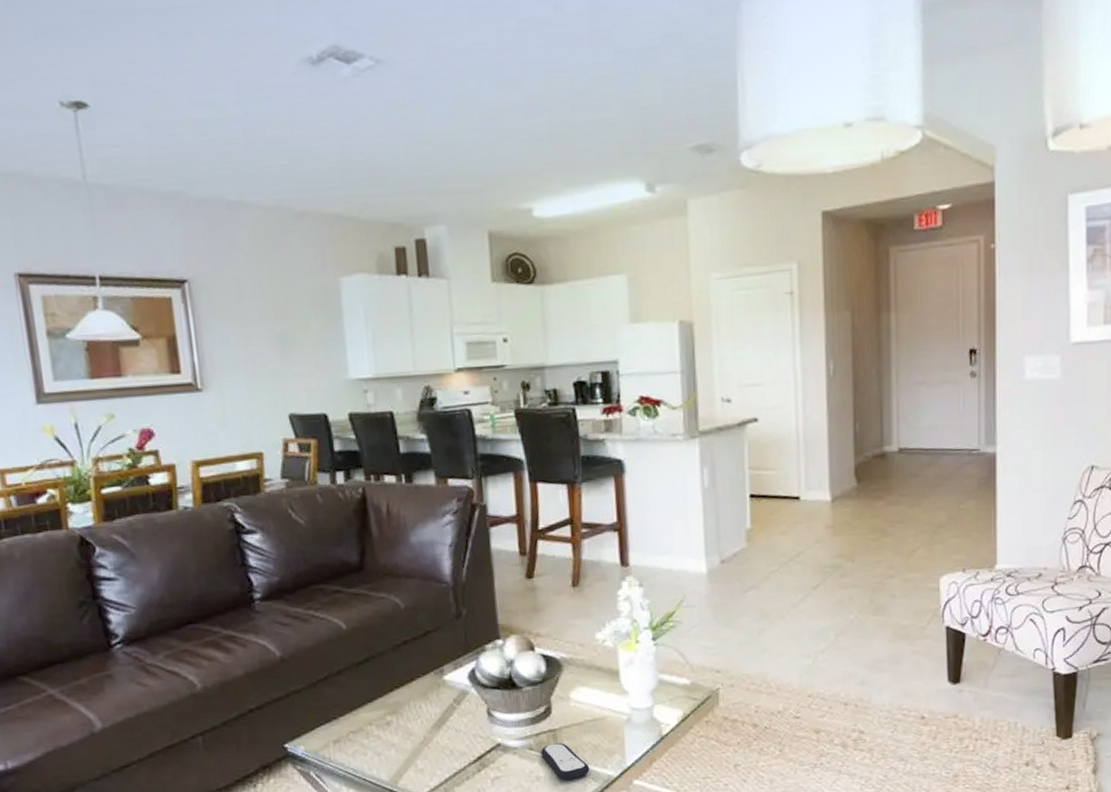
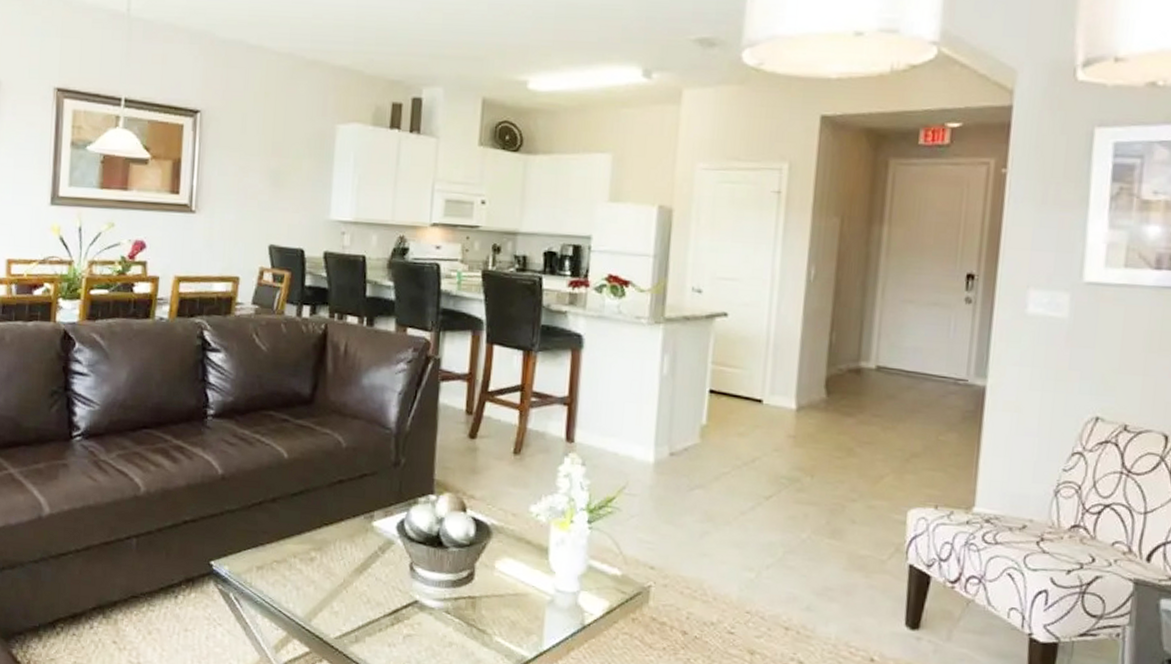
remote control: present [541,742,590,781] -> none [457,610,505,653]

